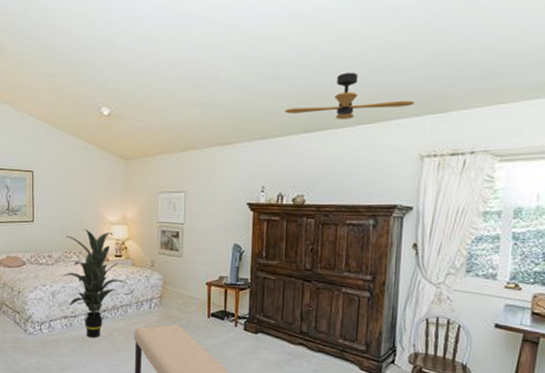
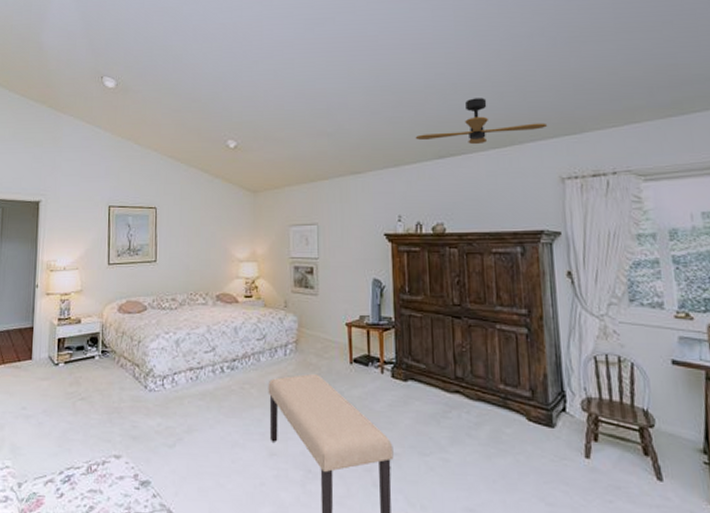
indoor plant: present [62,228,127,338] -> none [187,267,259,393]

